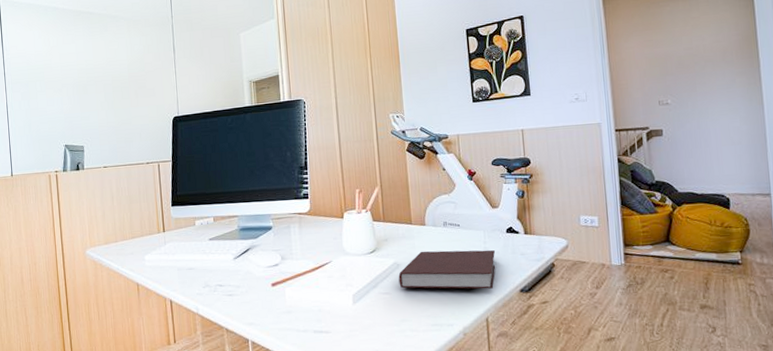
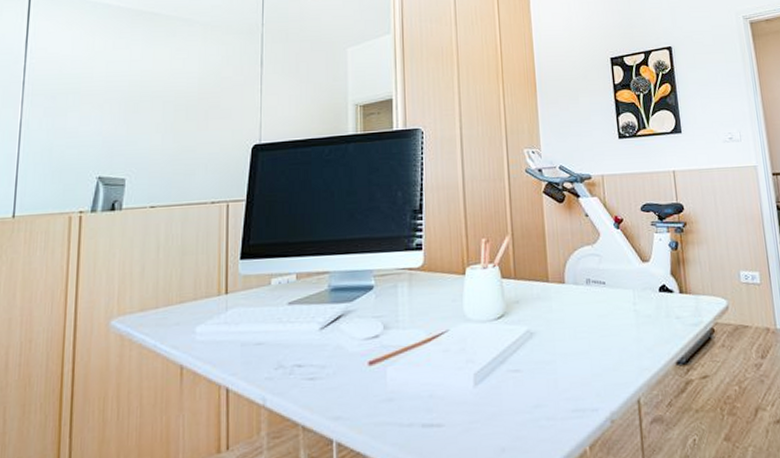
notebook: present [398,250,496,289] -> none [532,313,648,364]

